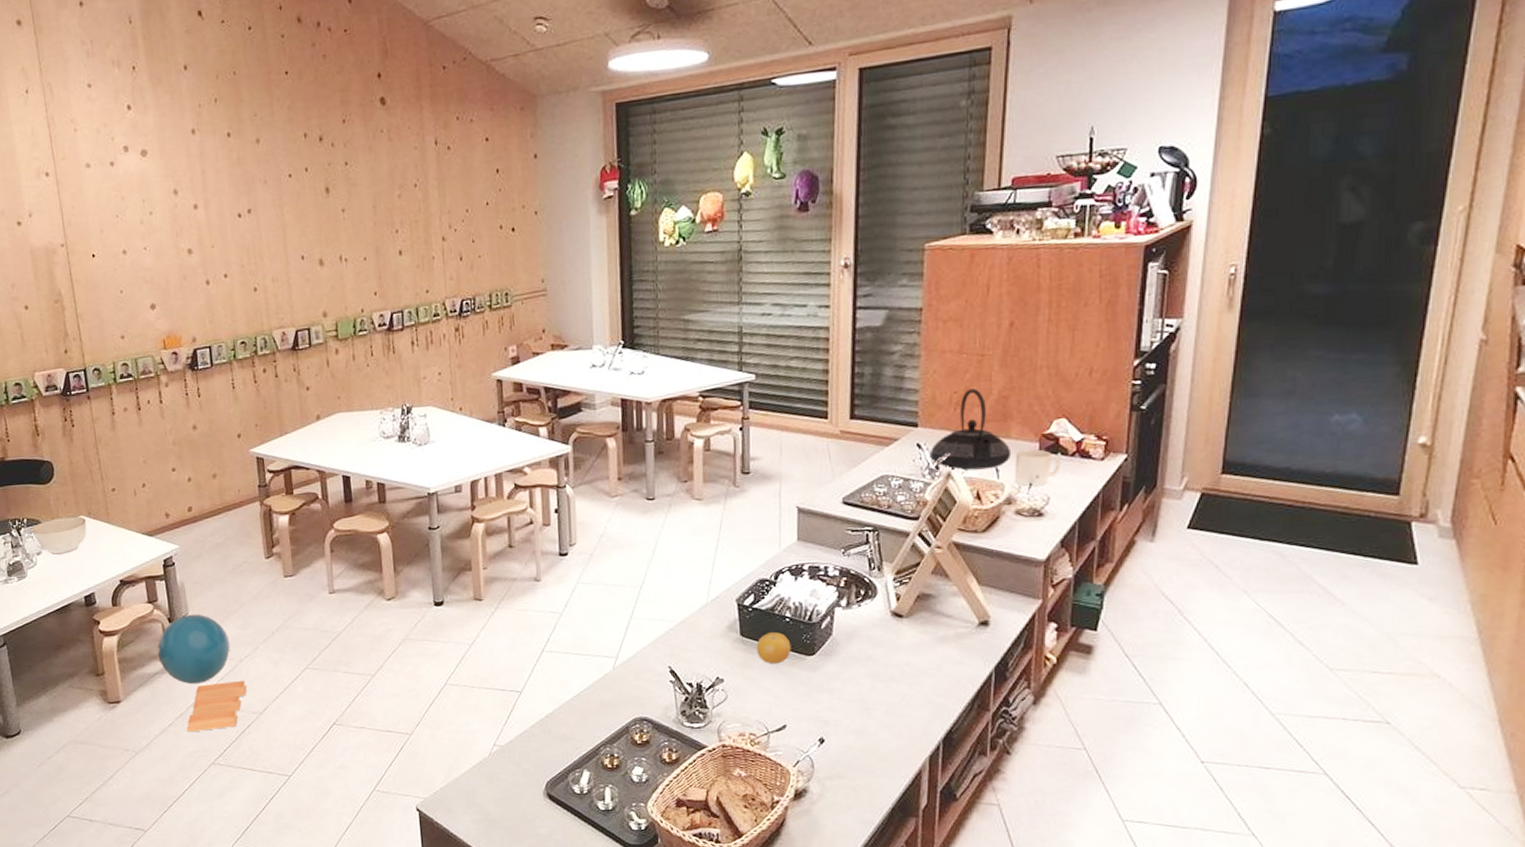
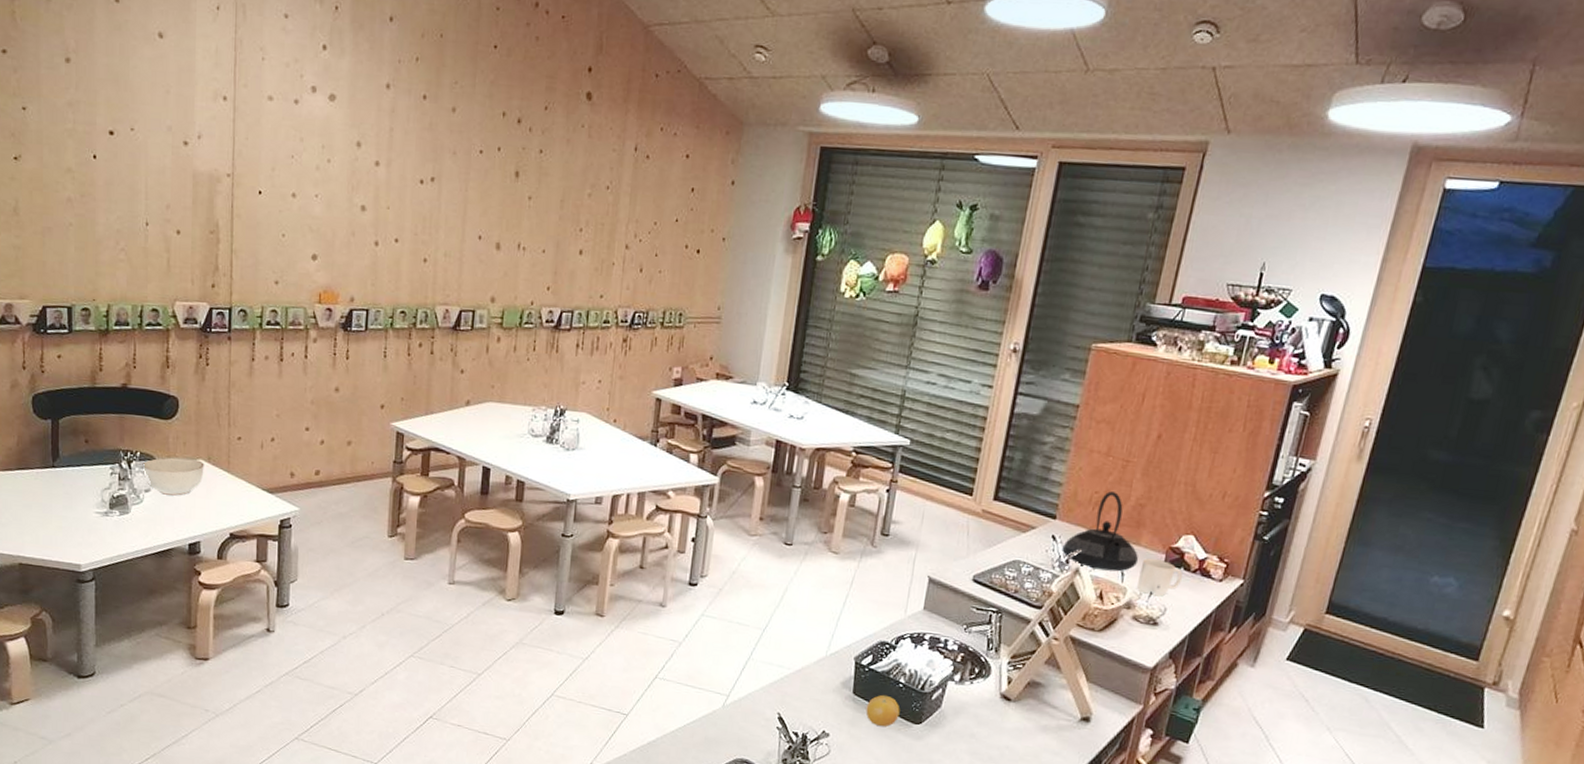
ball: present [157,614,231,684] -> none [257,580,336,654]
organizer tray: present [186,680,247,733] -> none [274,655,346,705]

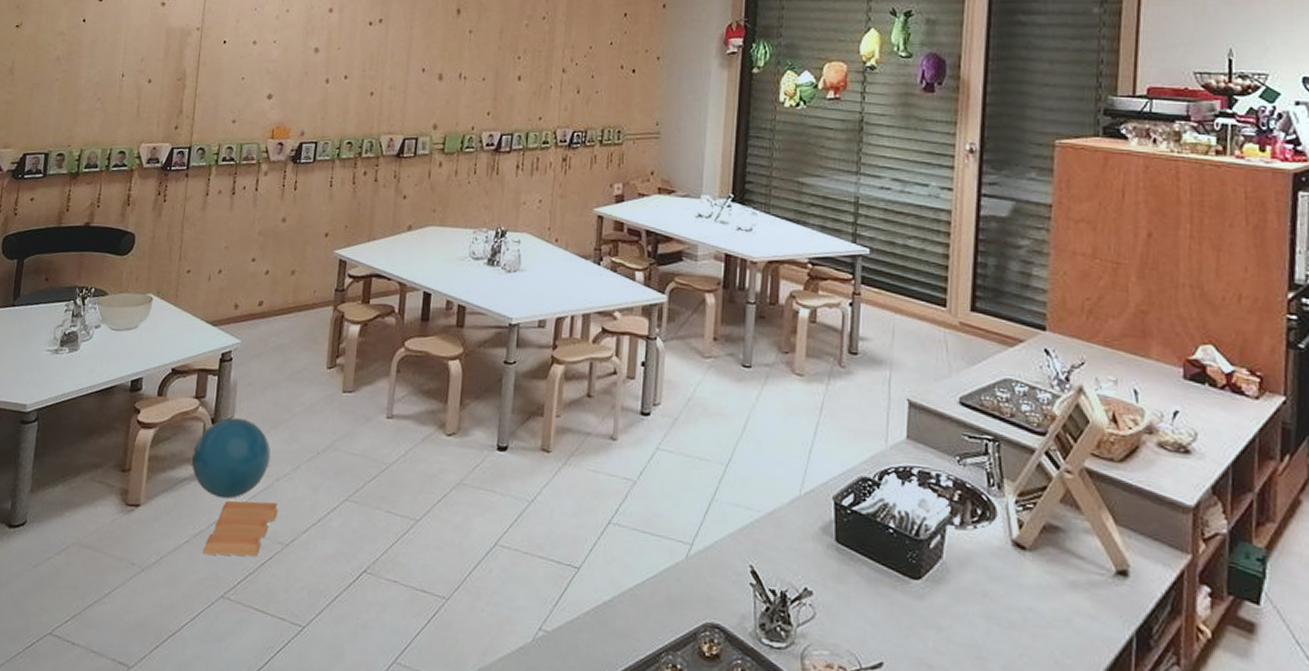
ball: none [257,580,336,654] -> present [191,417,271,499]
organizer tray: none [274,655,346,705] -> present [202,500,278,557]
fruit: present [866,694,900,727] -> none [853,542,894,583]
teapot: present [1063,491,1139,572] -> none [1060,297,1152,390]
mug: present [1137,559,1183,597] -> none [1156,374,1208,419]

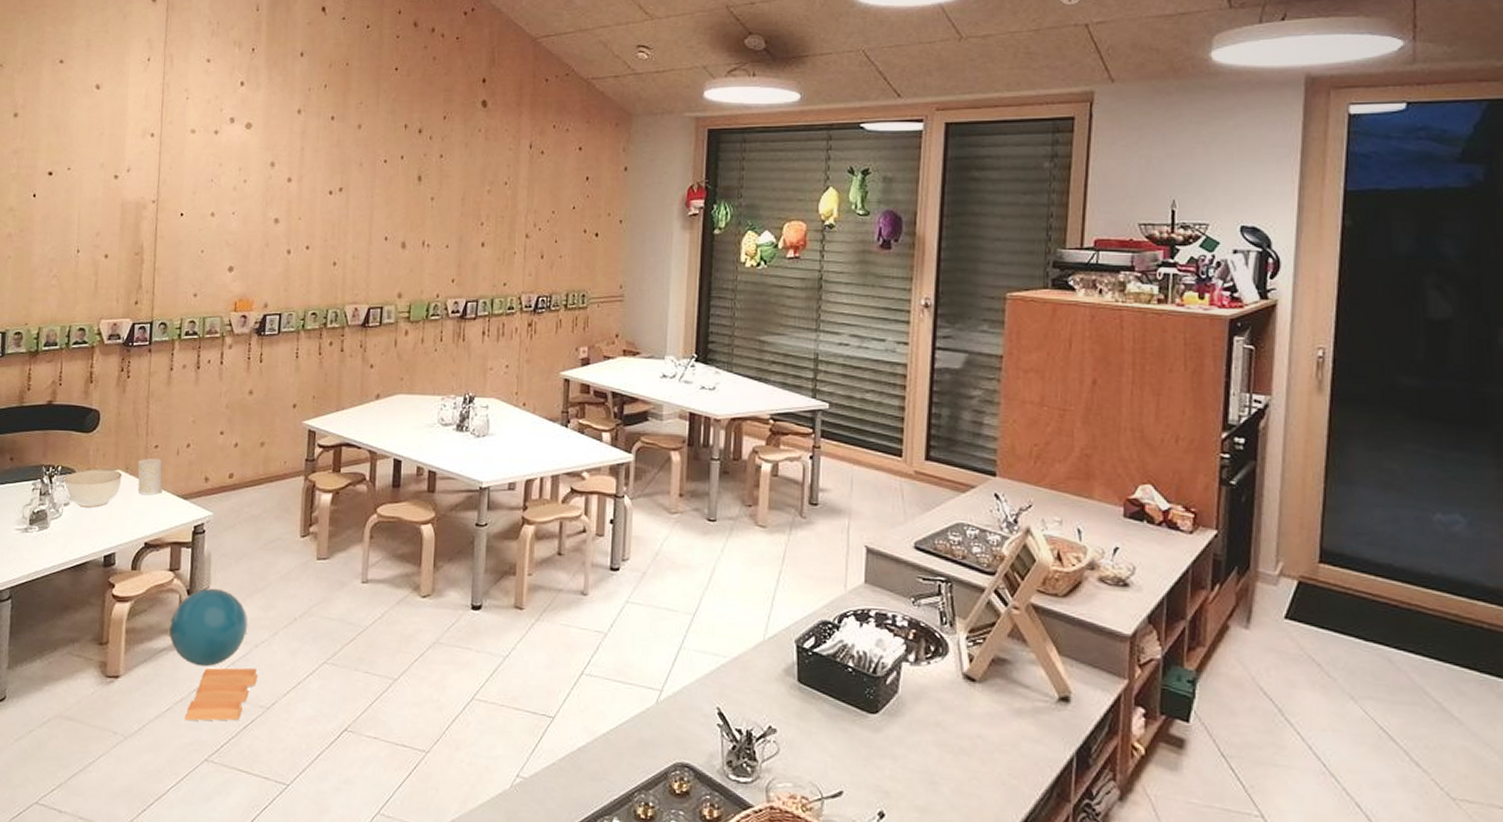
cup: none [168,283,194,321] -> present [137,458,163,496]

